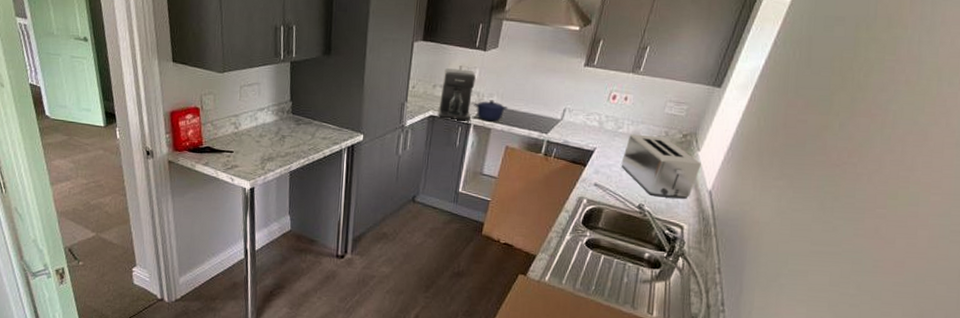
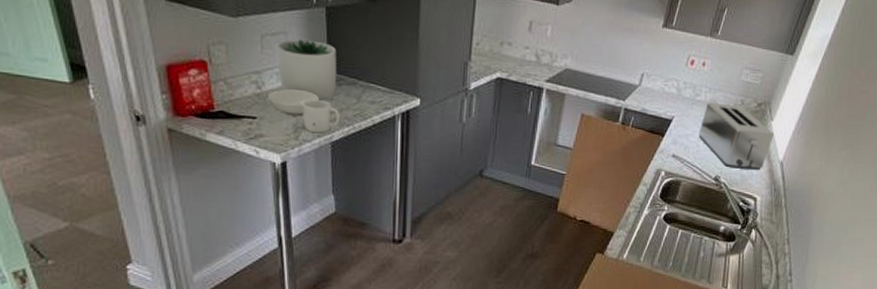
bowl: none [242,128,282,150] -> present [267,89,319,116]
planter: none [251,88,297,139] -> present [277,39,337,102]
mug: none [268,136,298,165] -> present [302,99,341,134]
coffee maker: present [438,68,476,121] -> none [506,23,548,85]
cooking pot: present [474,100,508,122] -> none [546,61,583,86]

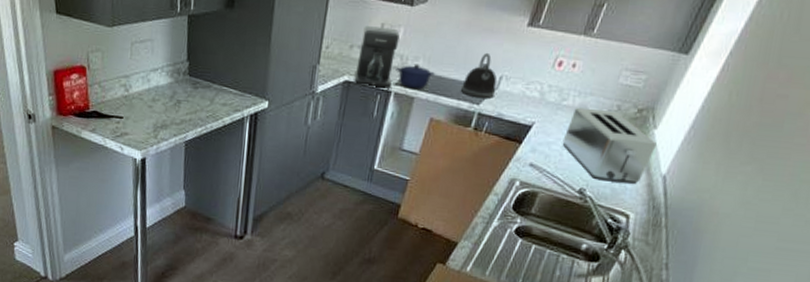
bowl: present [267,89,319,116] -> none [133,91,177,117]
planter: present [277,39,337,102] -> none [143,45,195,104]
mug: present [302,99,341,134] -> none [161,101,195,133]
coffee maker: none [506,23,548,85] -> present [354,26,400,89]
cooking pot: none [546,61,583,86] -> present [395,64,435,89]
kettle: none [608,51,640,95] -> present [461,52,498,99]

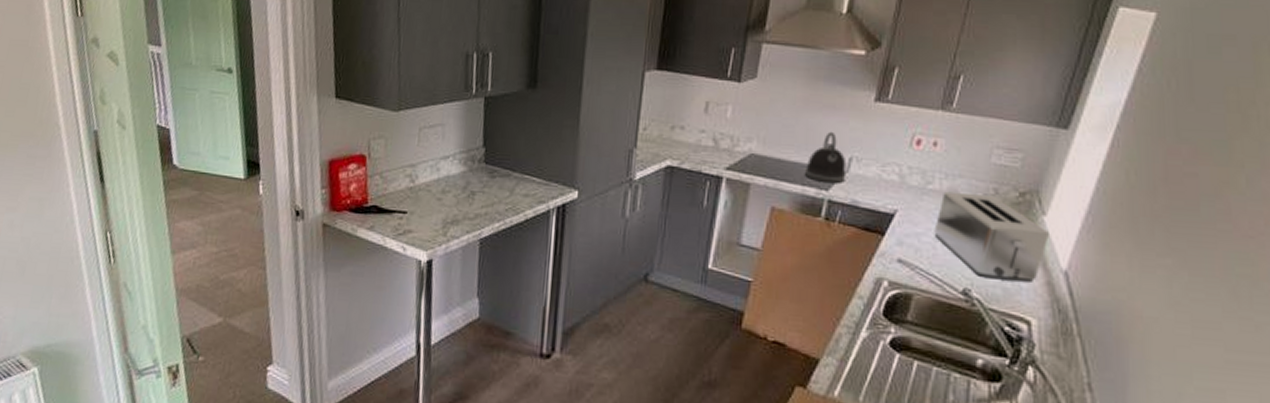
coffee maker: present [354,26,400,89] -> none [678,105,728,174]
cooking pot: present [395,64,435,89] -> none [726,145,772,174]

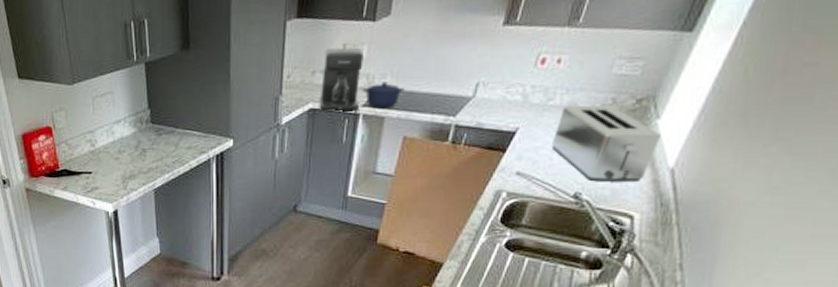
coffee maker: none [678,105,728,174] -> present [319,47,364,112]
cooking pot: none [726,145,772,174] -> present [362,81,405,109]
kettle: present [805,131,847,184] -> none [435,59,474,110]

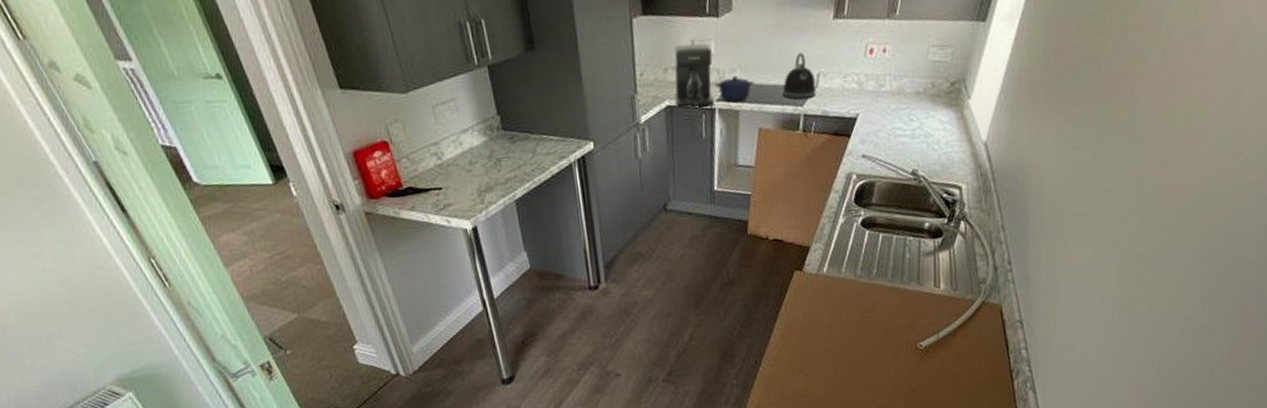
kettle: none [435,59,474,110] -> present [783,52,817,100]
toaster: present [551,105,661,183] -> none [888,89,973,159]

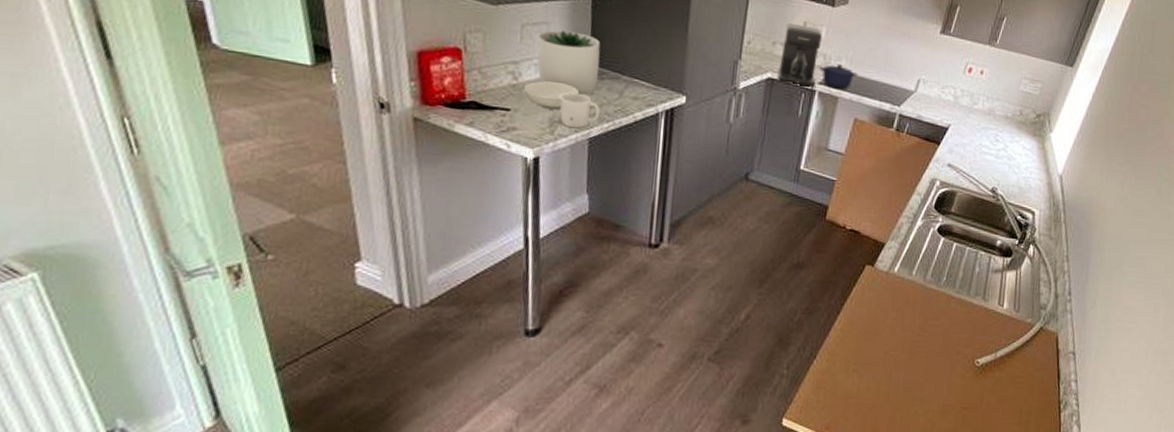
planter: none [448,102,511,162] -> present [536,30,601,96]
bowl: none [448,153,496,181] -> present [523,80,579,110]
mug: none [481,159,520,194] -> present [559,92,601,129]
kettle: present [783,52,817,100] -> none [883,56,916,101]

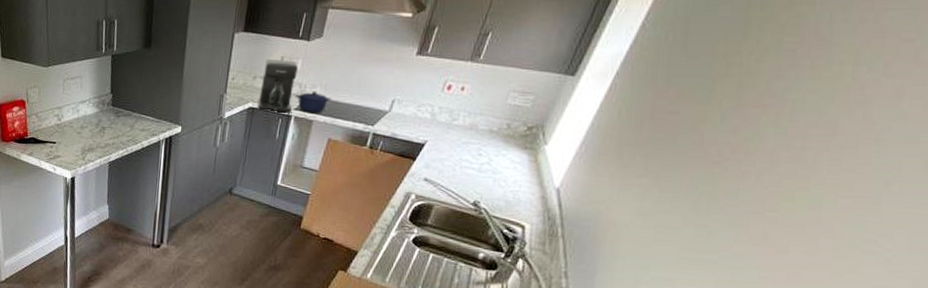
bowl: present [523,80,579,110] -> none [64,120,102,141]
planter: present [536,30,601,96] -> none [73,81,118,130]
mug: present [559,92,601,129] -> none [88,127,117,155]

